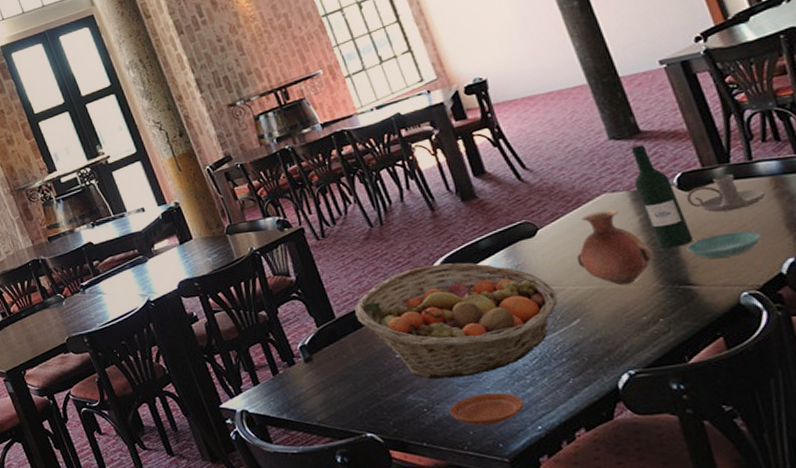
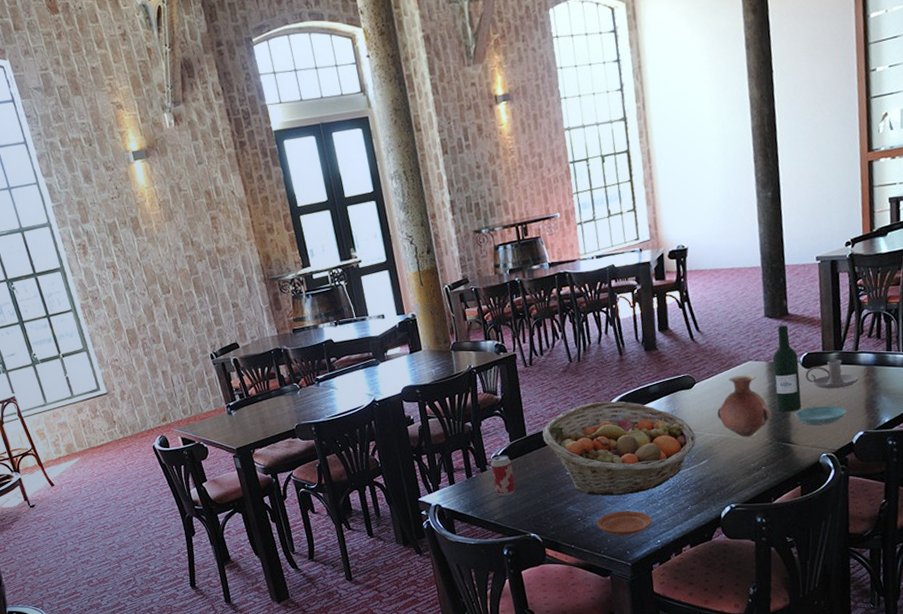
beverage can: none [298,343,336,393] -> present [490,455,516,497]

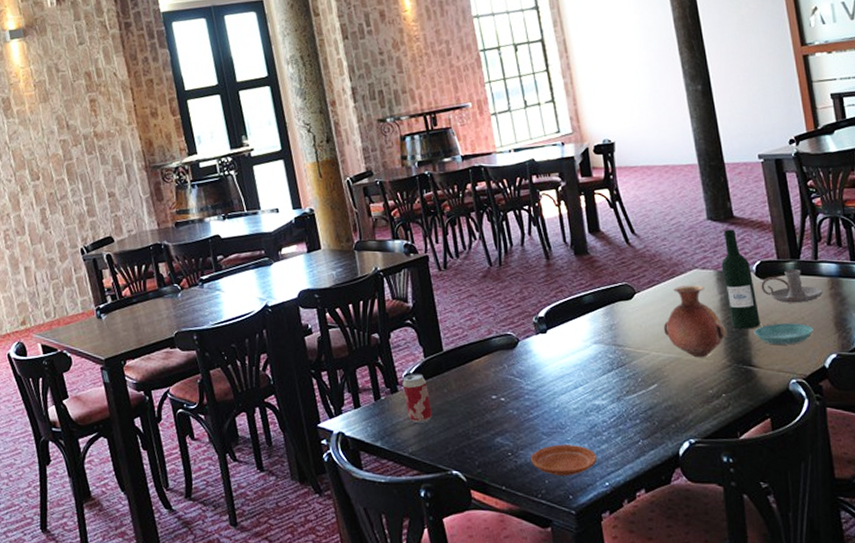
fruit basket: present [543,401,696,496] -> none [462,312,642,426]

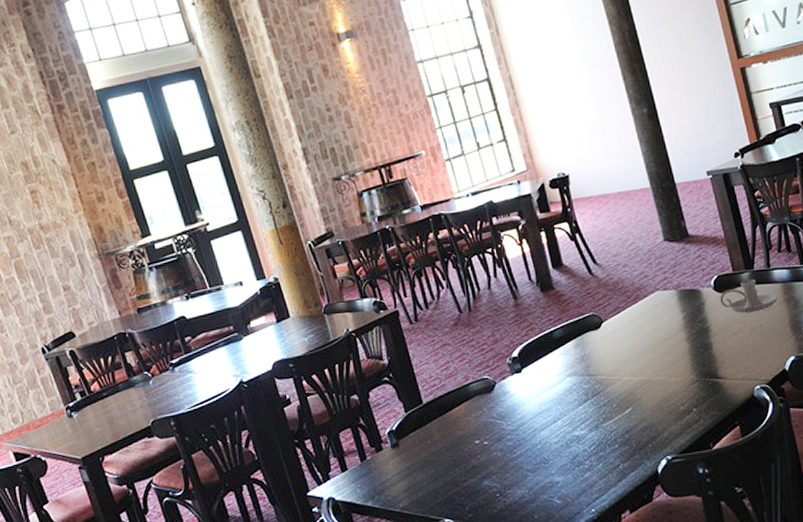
beverage can: present [402,373,433,424] -> none [386,428,420,479]
plate: present [531,444,596,476] -> none [519,477,581,510]
vase: present [663,285,727,358] -> none [632,306,693,377]
wine bottle: present [721,229,760,329] -> none [680,248,723,344]
saucer: present [754,322,813,345] -> none [717,331,772,355]

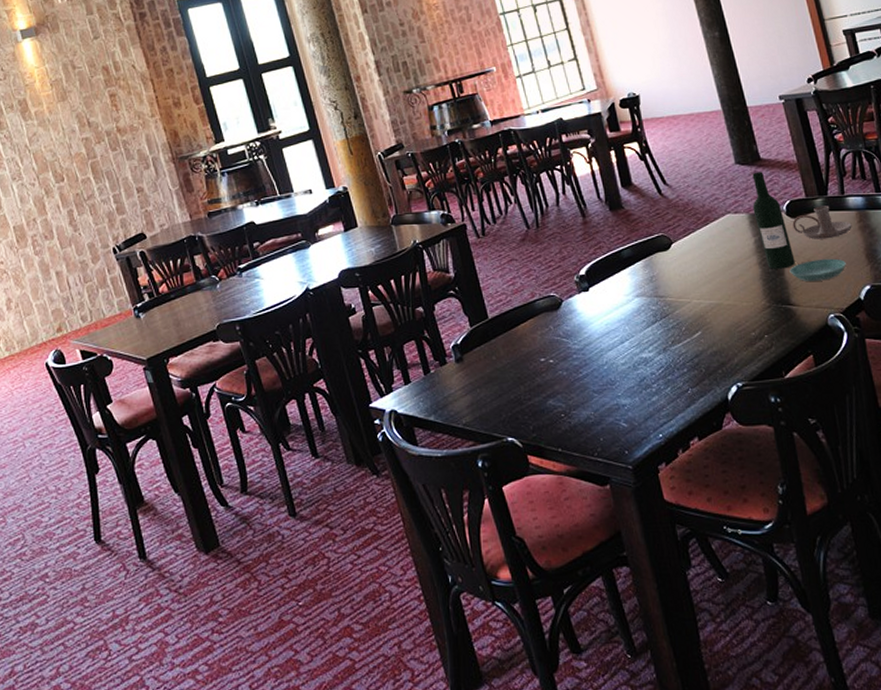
wine bottle: none [680,248,723,344] -> present [752,172,795,269]
saucer: none [717,331,772,355] -> present [789,258,846,281]

